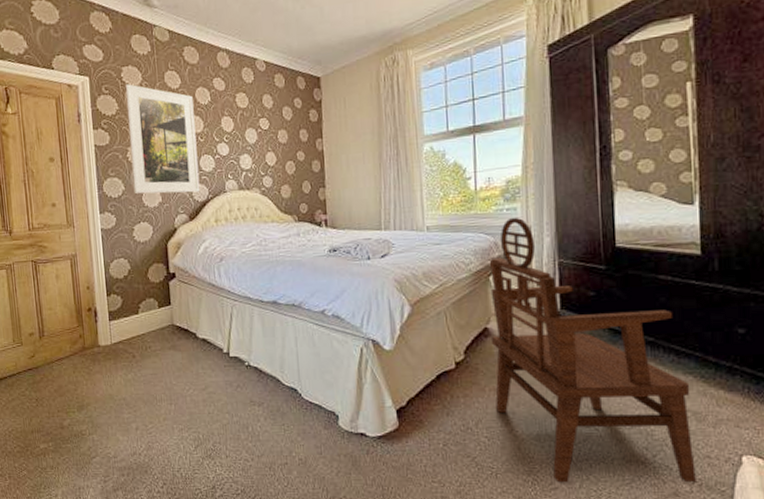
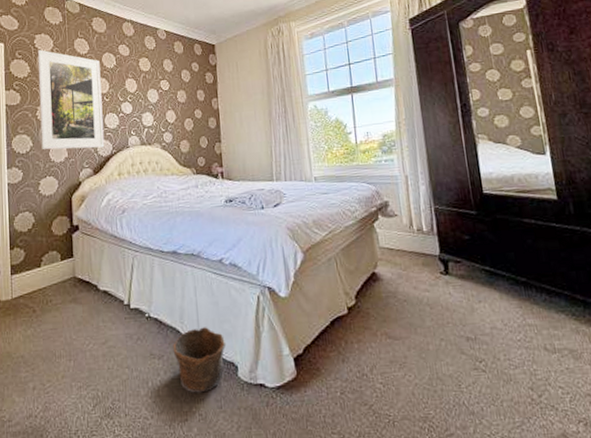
clay pot: none [273,377,328,439] -> present [173,327,227,393]
armchair: present [489,217,696,483] -> none [372,167,581,429]

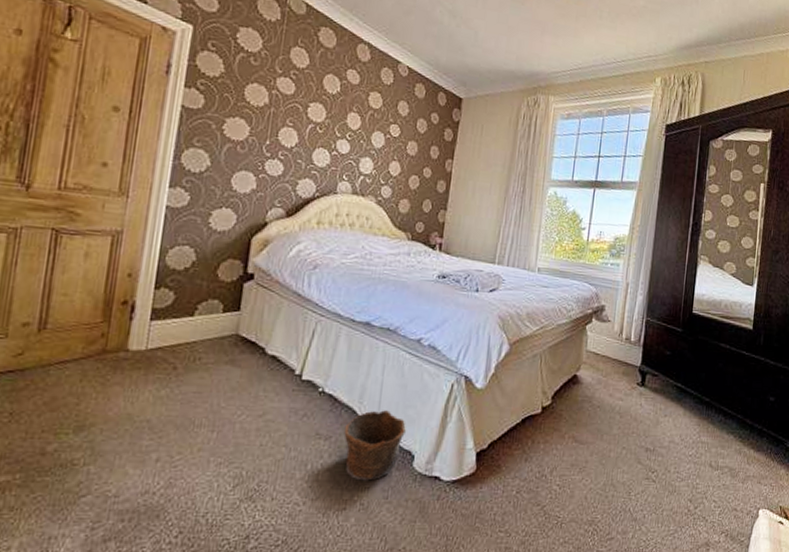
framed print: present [37,50,105,150] -> none [222,47,320,187]

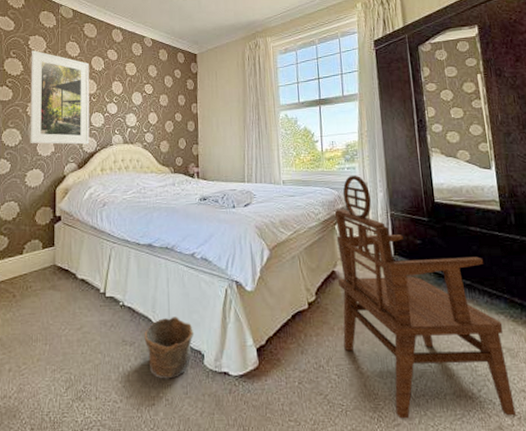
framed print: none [222,47,320,187] -> present [30,50,90,145]
armchair: none [571,272,731,533] -> present [334,175,516,419]

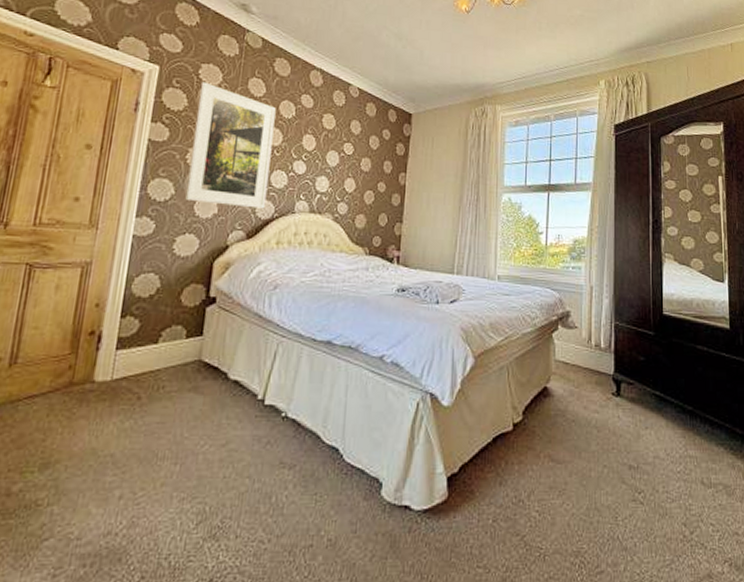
clay pot: present [144,317,195,379] -> none [308,434,373,513]
armchair: present [334,175,516,419] -> none [549,275,727,565]

